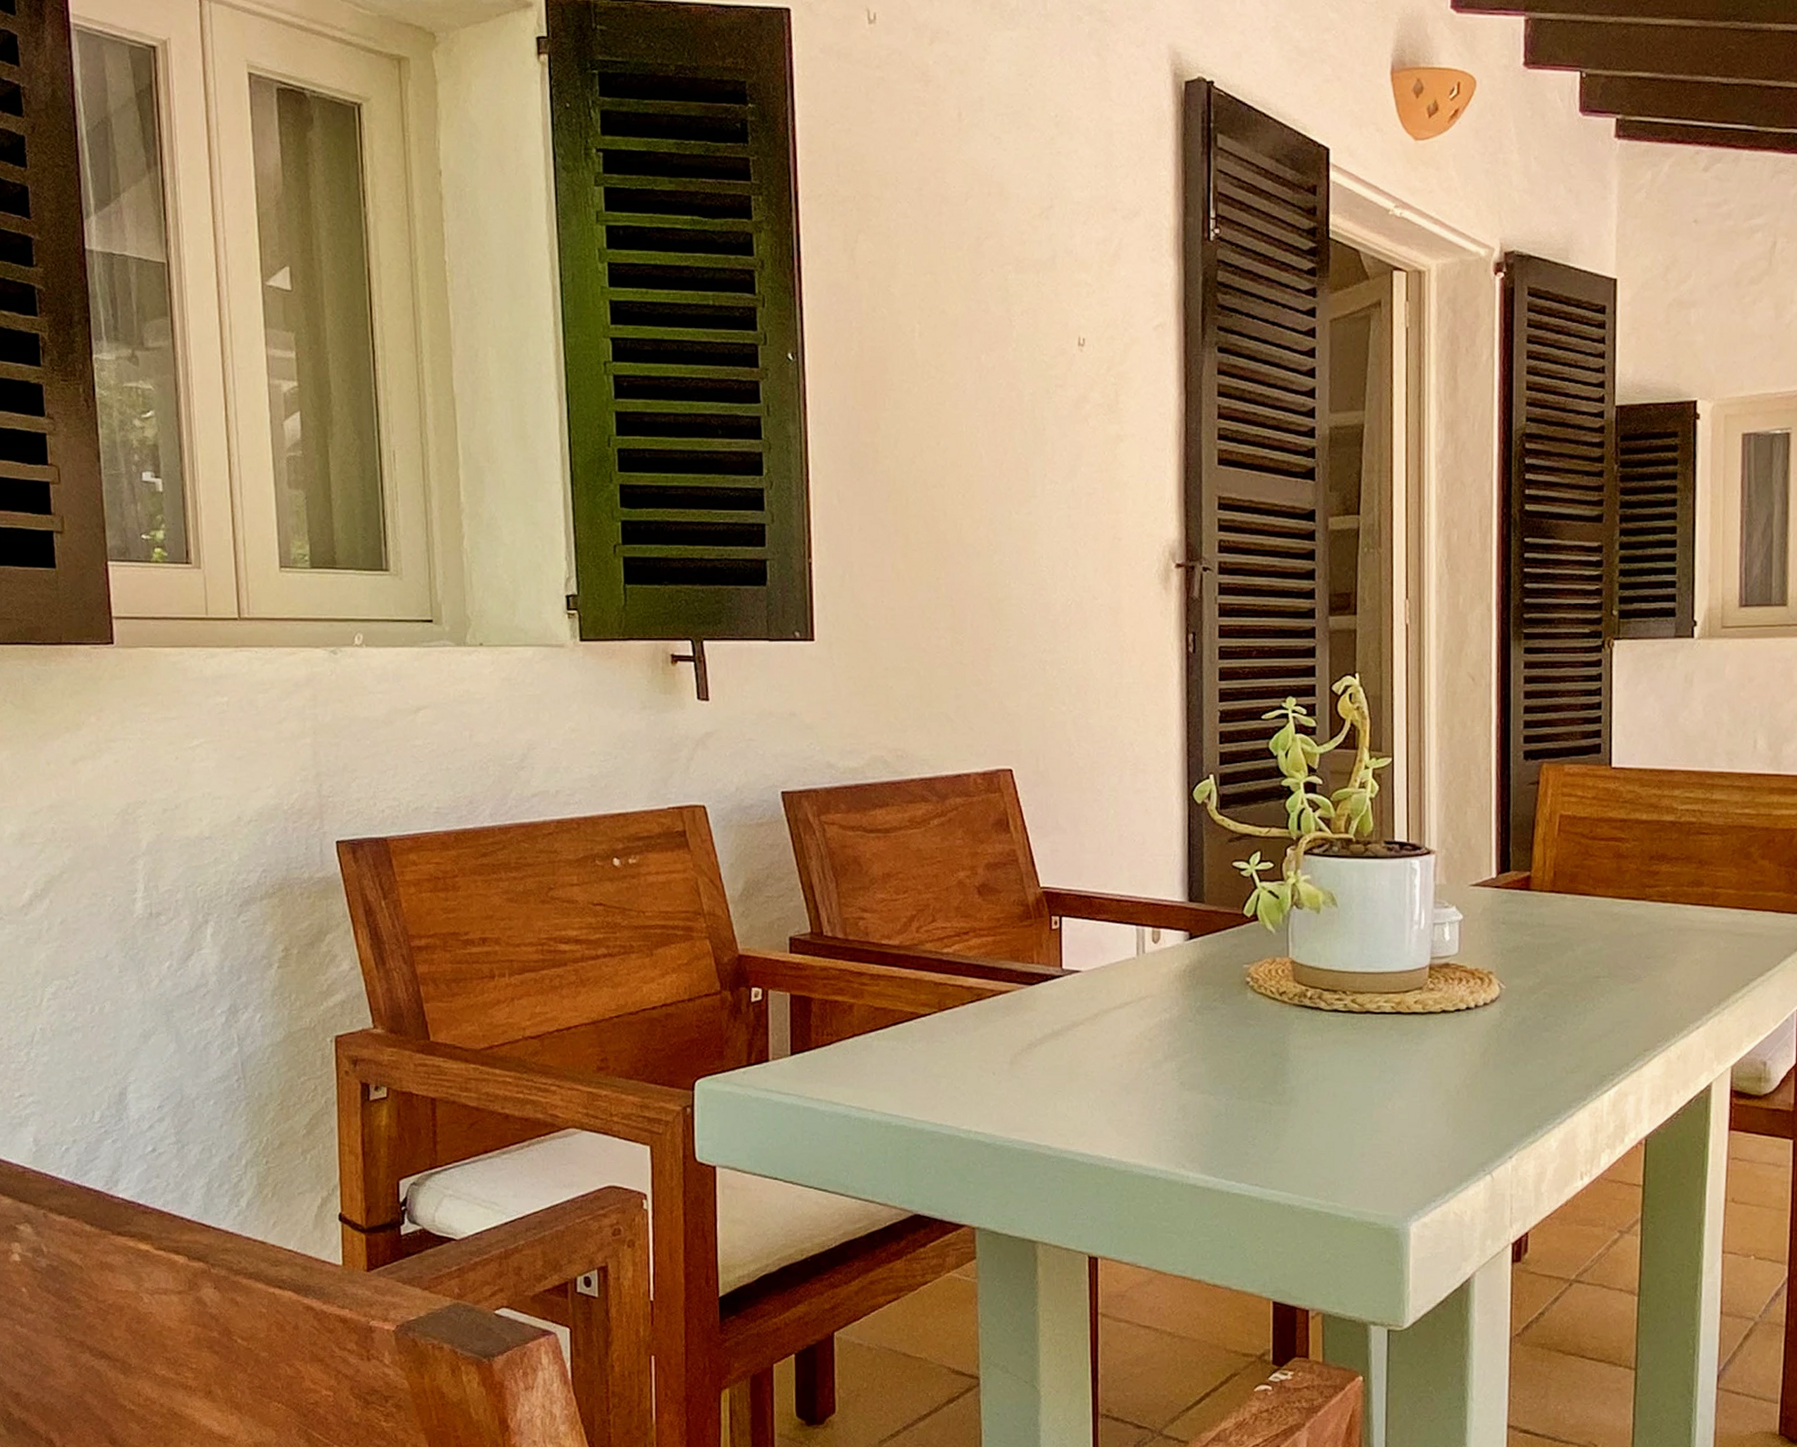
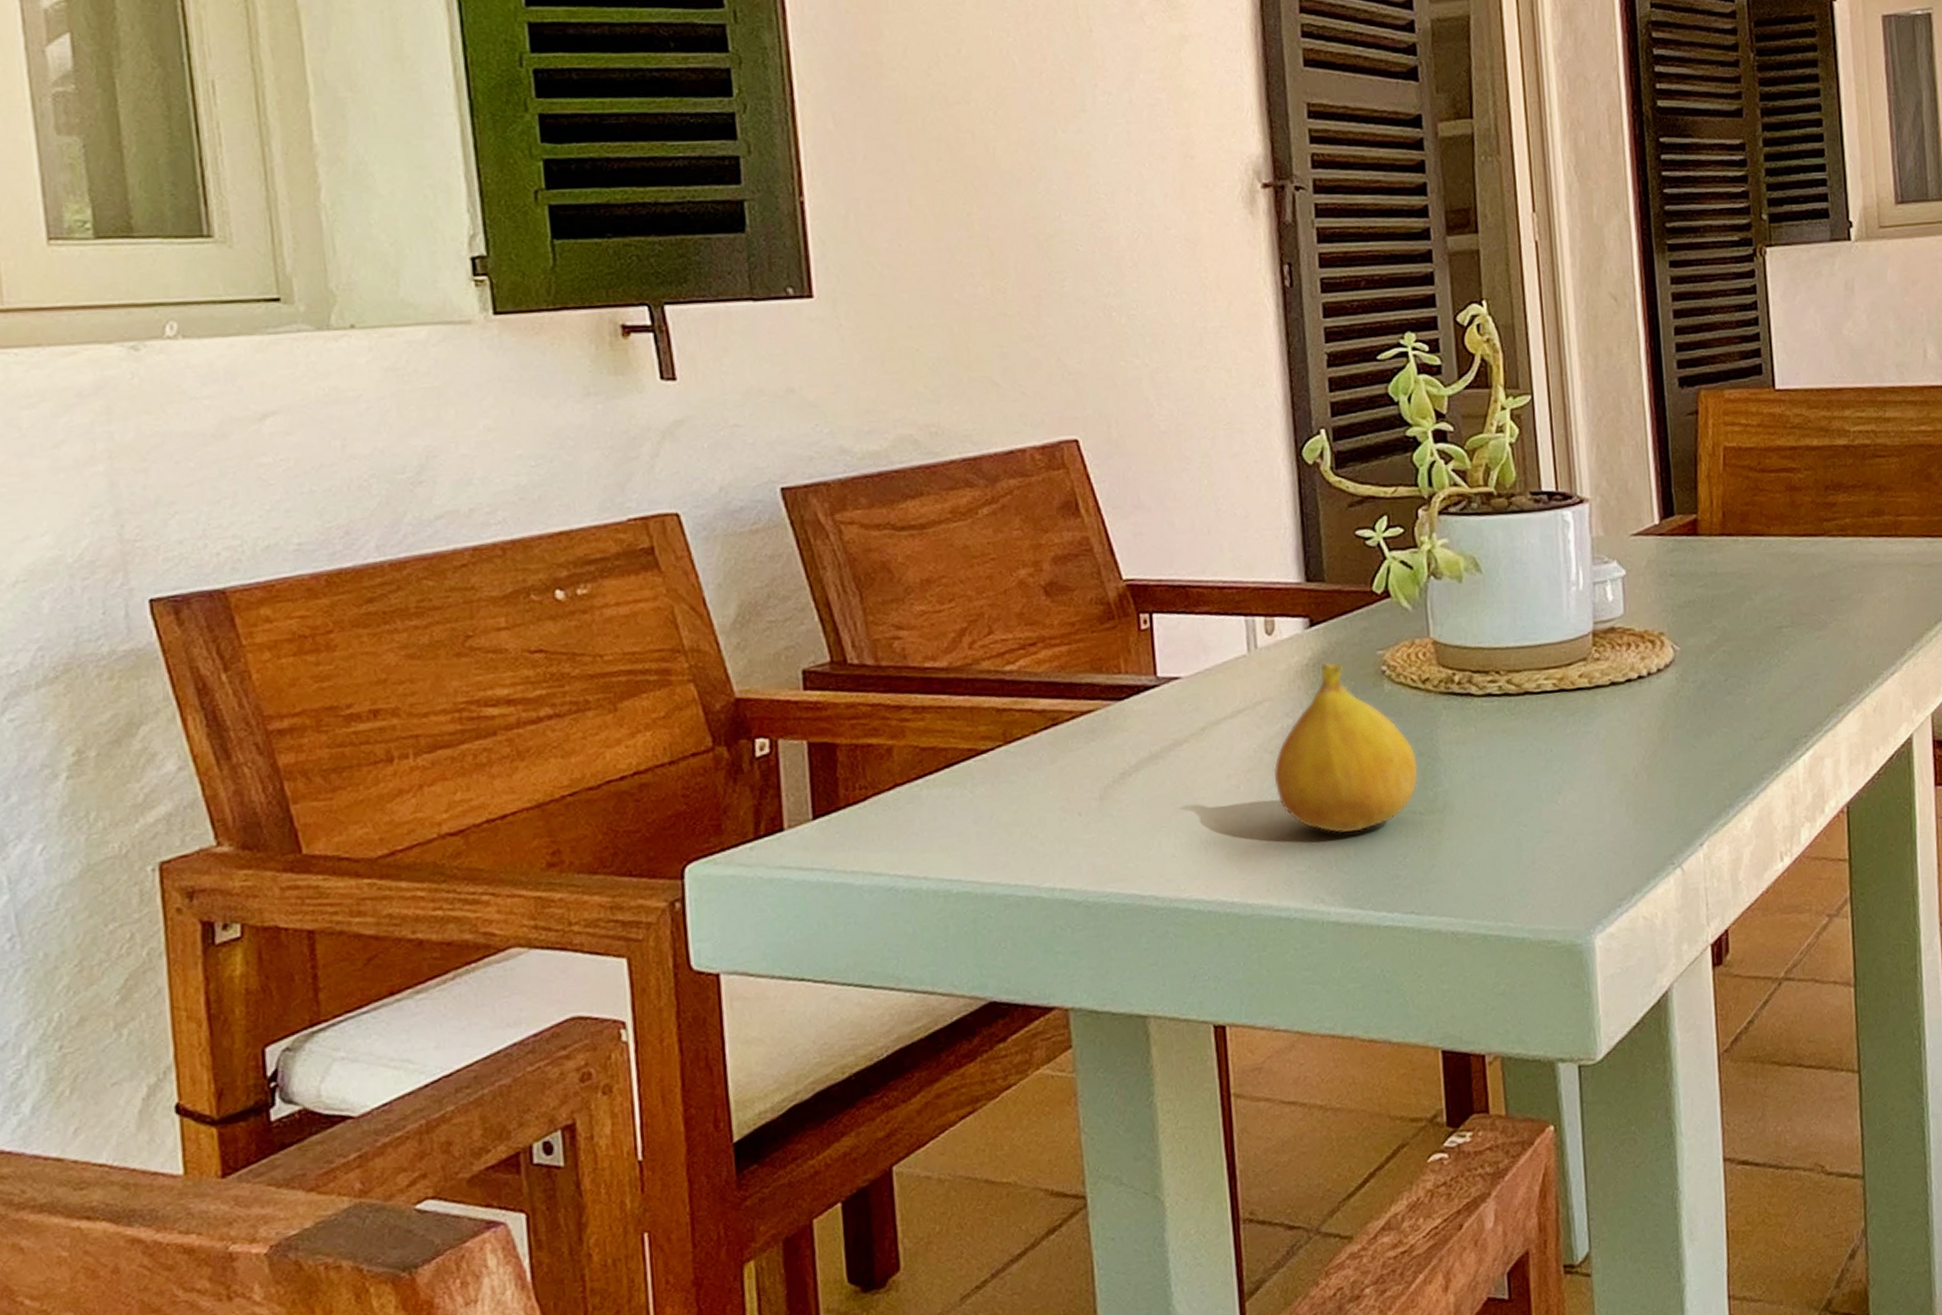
fruit: none [1151,971,1270,1113] -> present [1273,662,1418,833]

